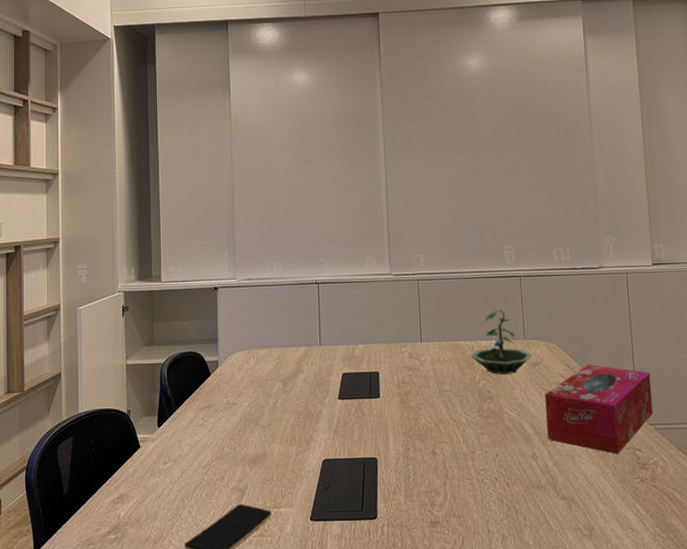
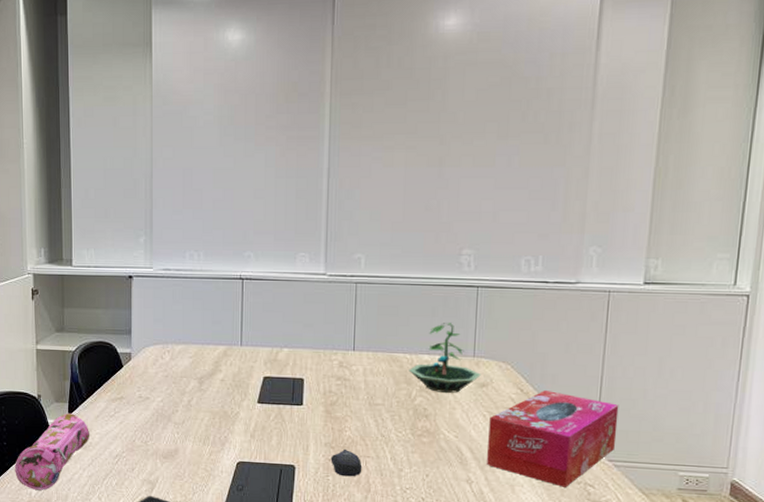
pencil case: none [103,426,180,511] -> present [15,413,90,490]
computer mouse: none [409,436,439,464] -> present [330,448,362,477]

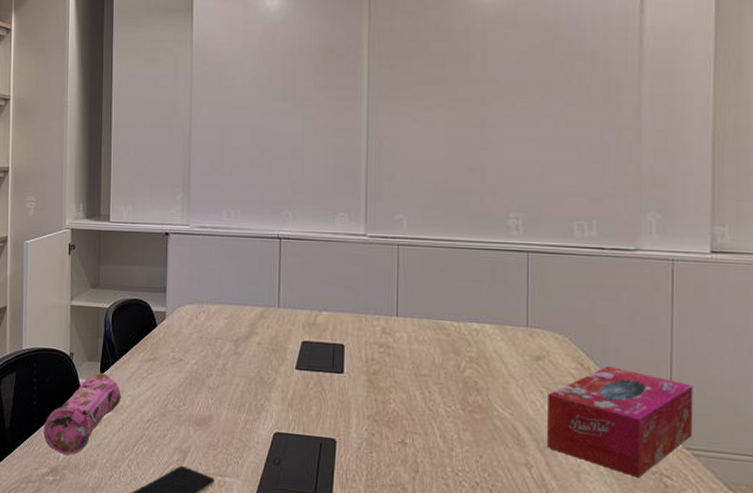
computer mouse: present [330,448,362,477] -> none [374,422,409,455]
terrarium: present [408,323,481,394] -> none [456,289,536,366]

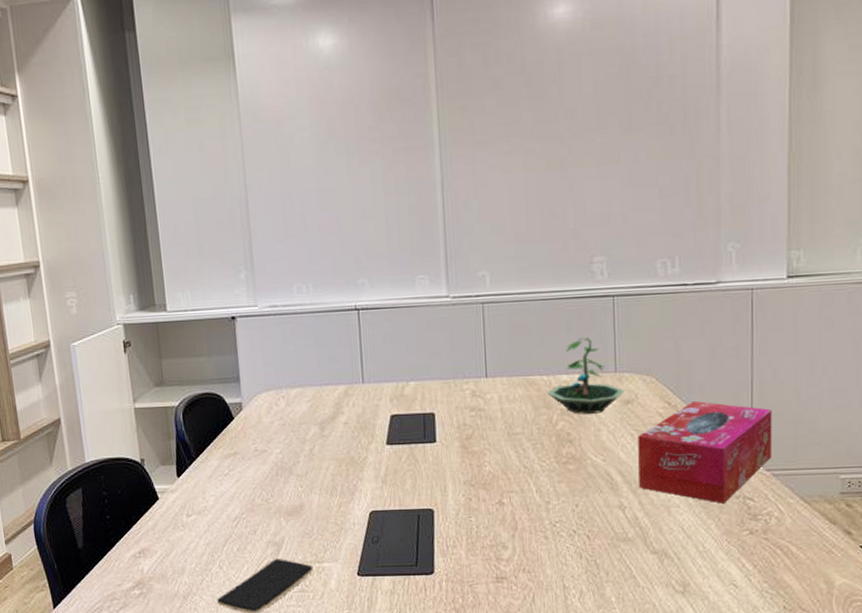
pencil case: present [43,373,122,455] -> none [121,476,204,565]
terrarium: none [456,289,536,366] -> present [547,338,625,415]

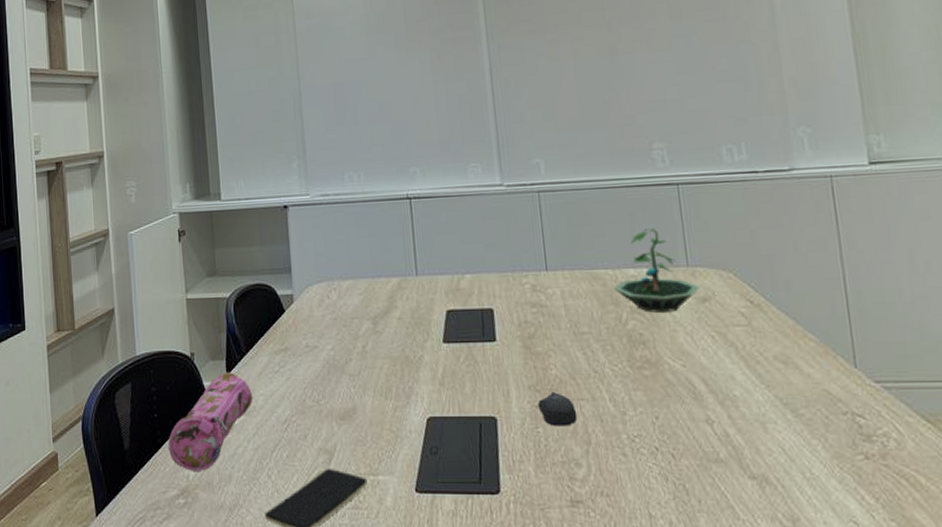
pencil case: none [121,476,204,565] -> present [168,373,254,471]
computer mouse: none [471,485,507,516] -> present [537,391,578,427]
tissue box: present [638,400,773,504] -> none [719,299,880,420]

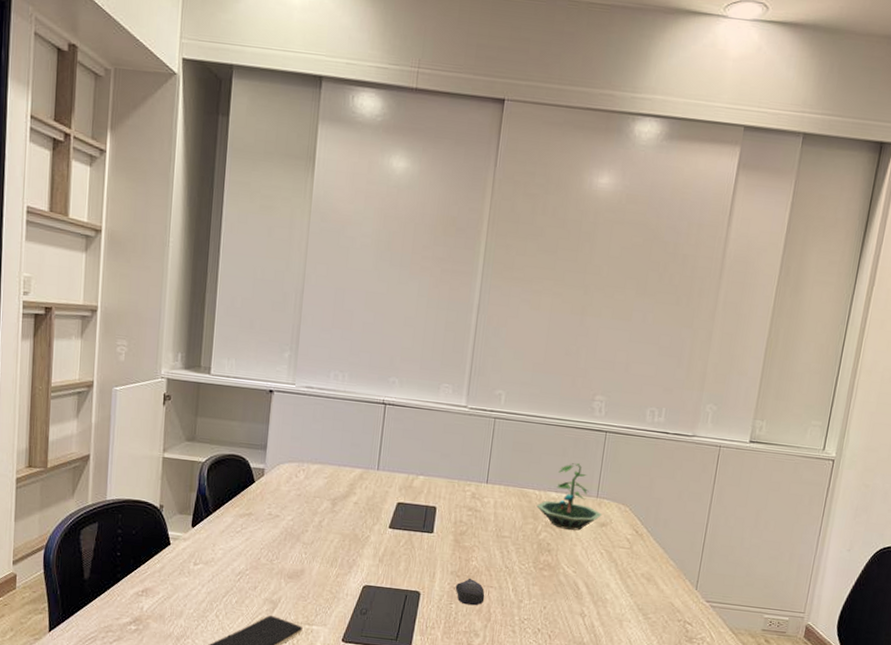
pencil case: present [168,373,254,471] -> none [127,526,214,605]

